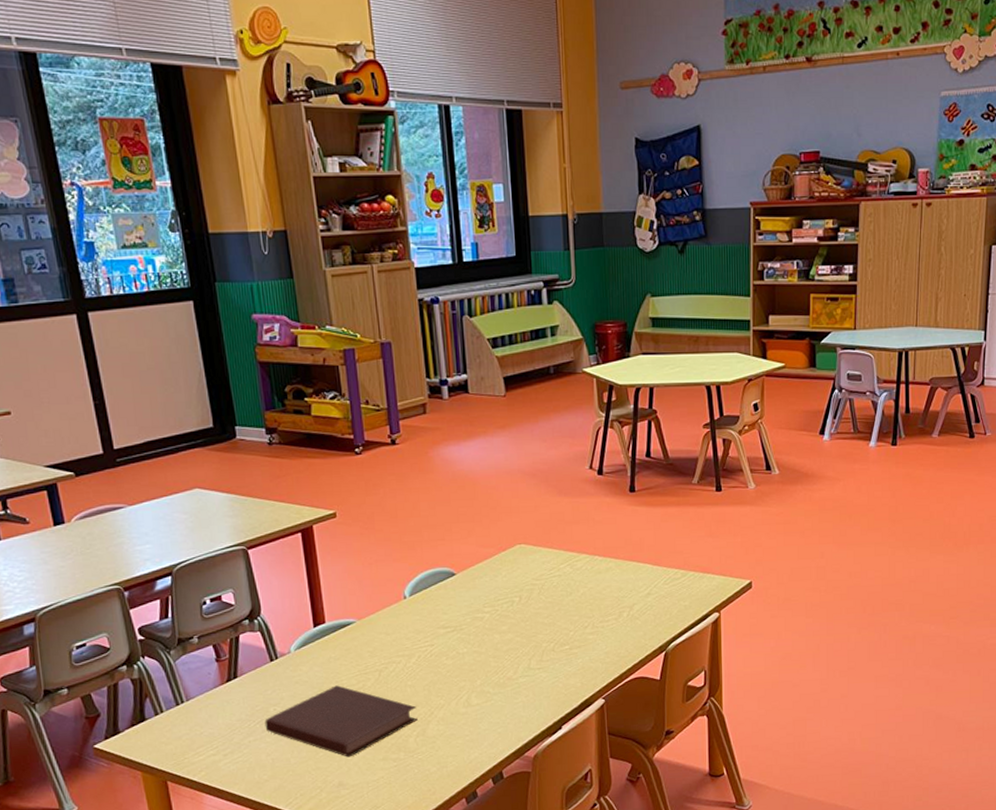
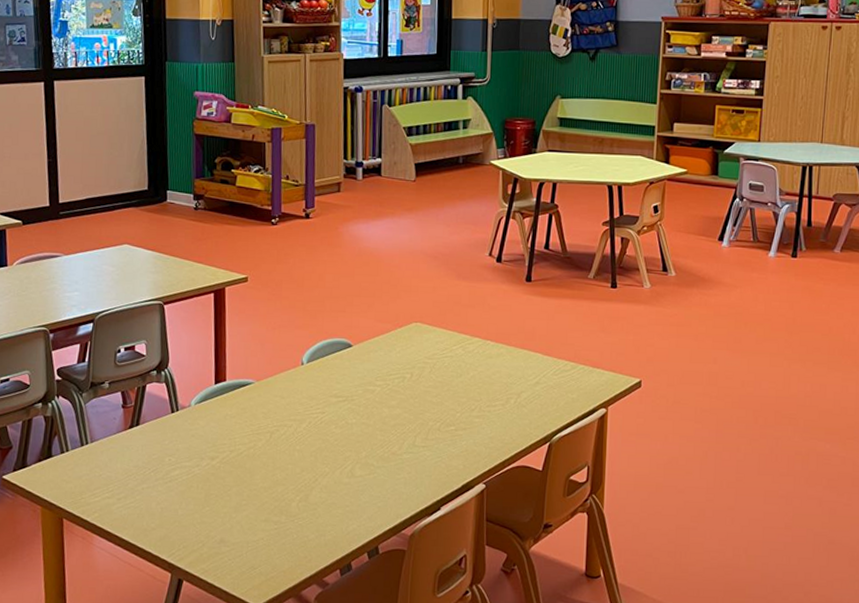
notebook: present [264,685,418,757] -> none [159,442,302,515]

